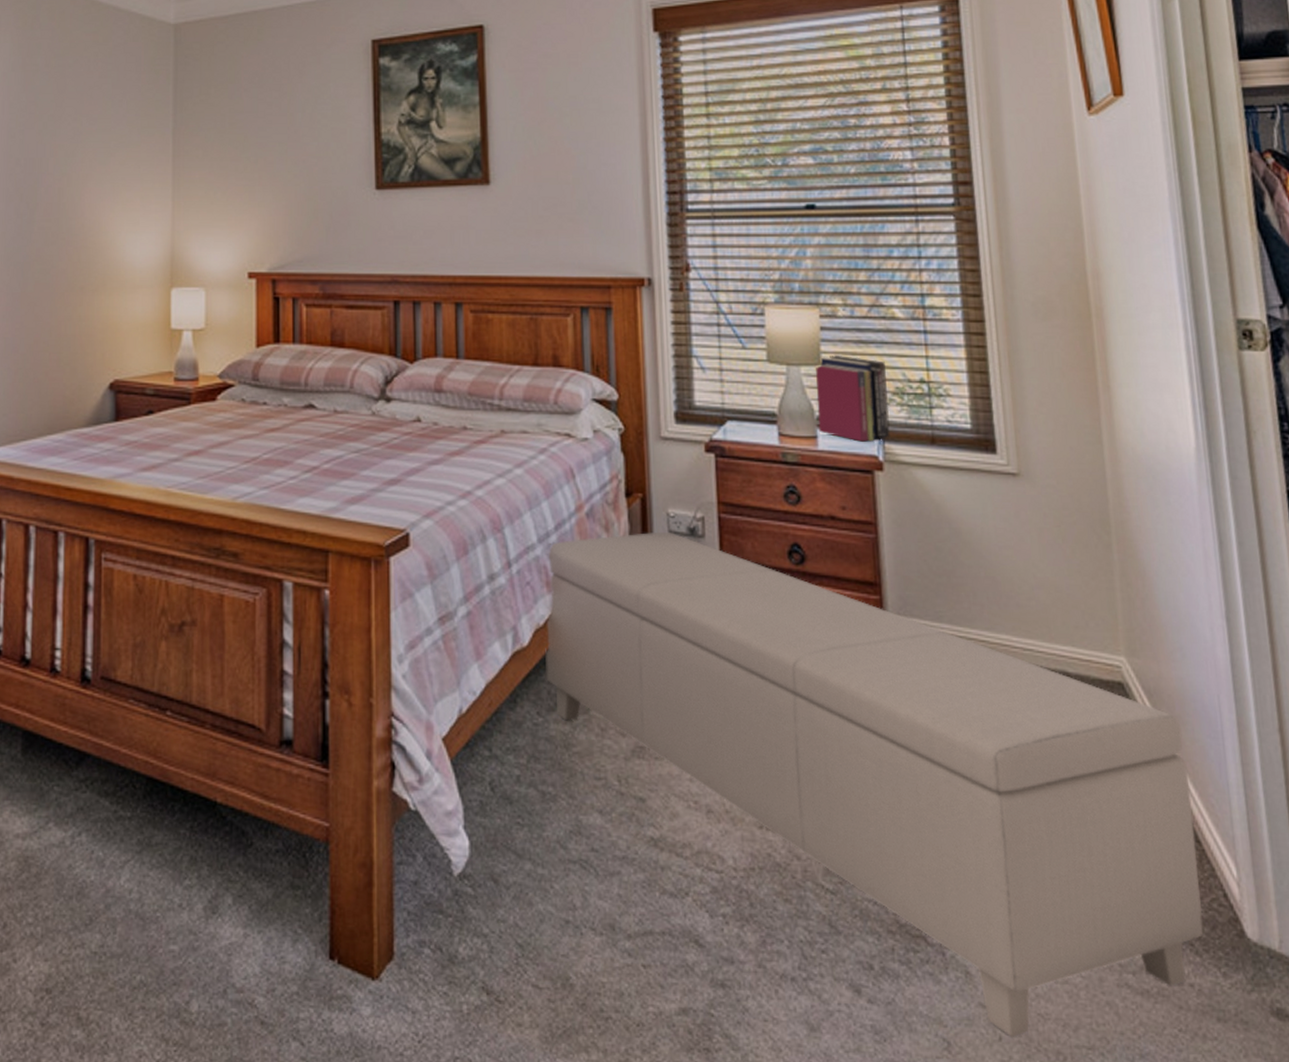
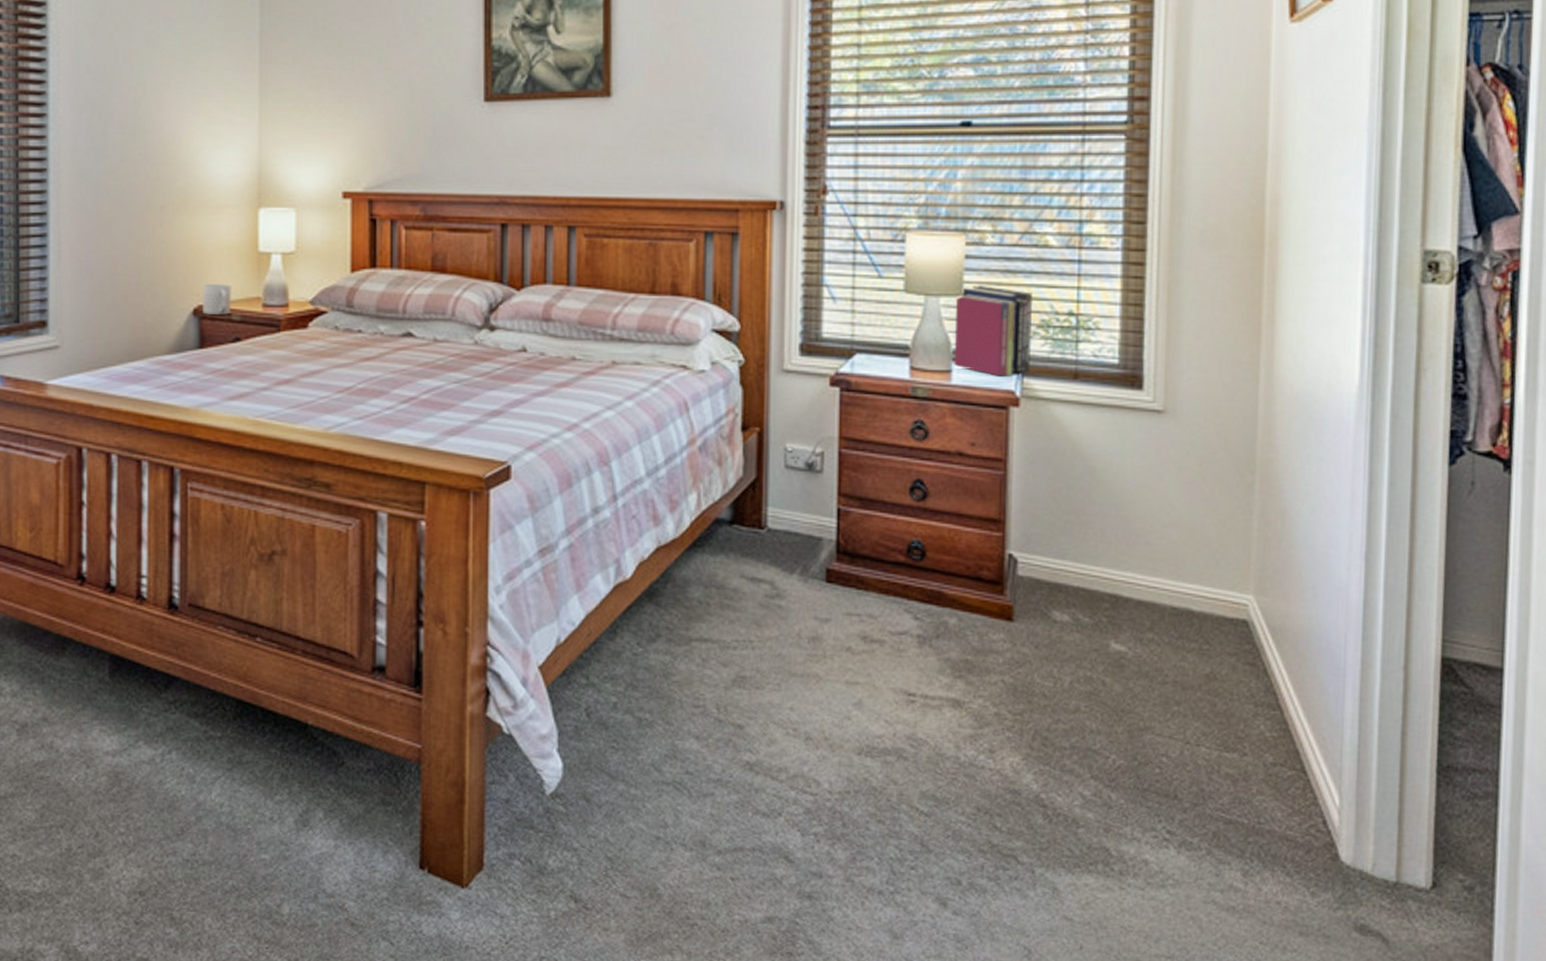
mug: none [118,360,145,389] -> present [202,284,231,315]
ottoman: present [545,533,1203,1037] -> none [648,467,1304,947]

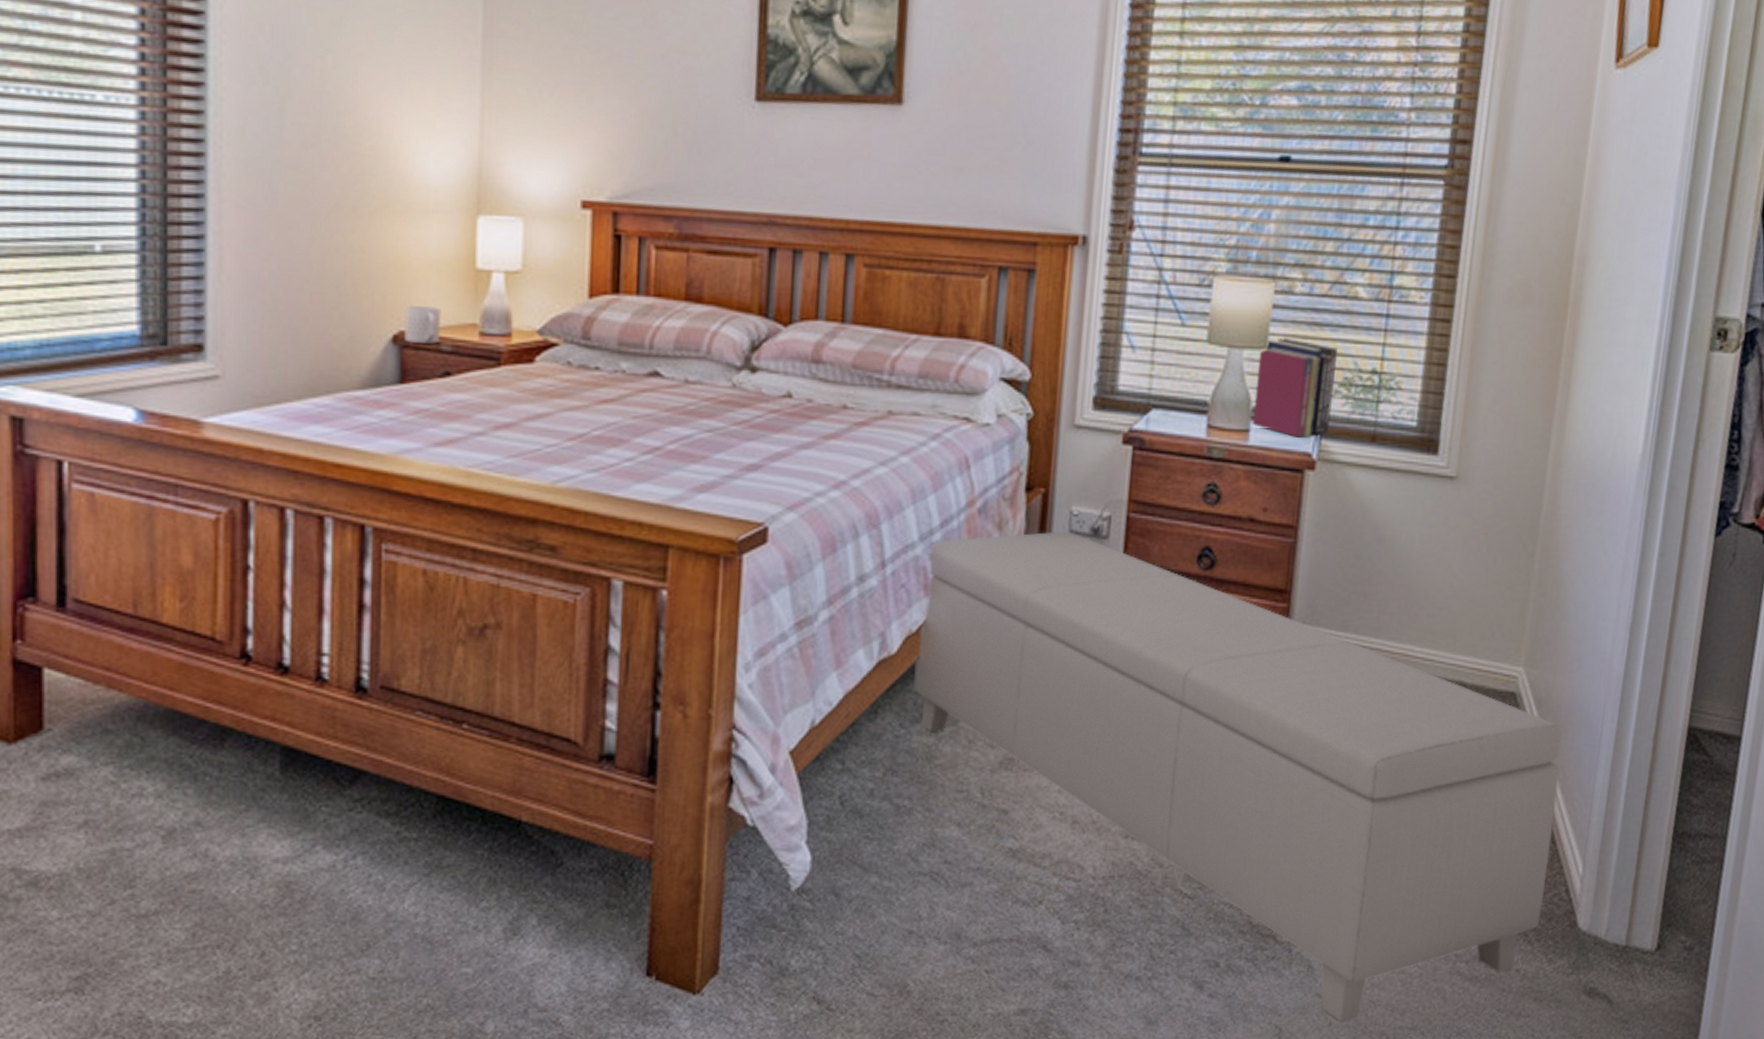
ottoman: none [648,467,1304,947] -> present [913,532,1563,1022]

